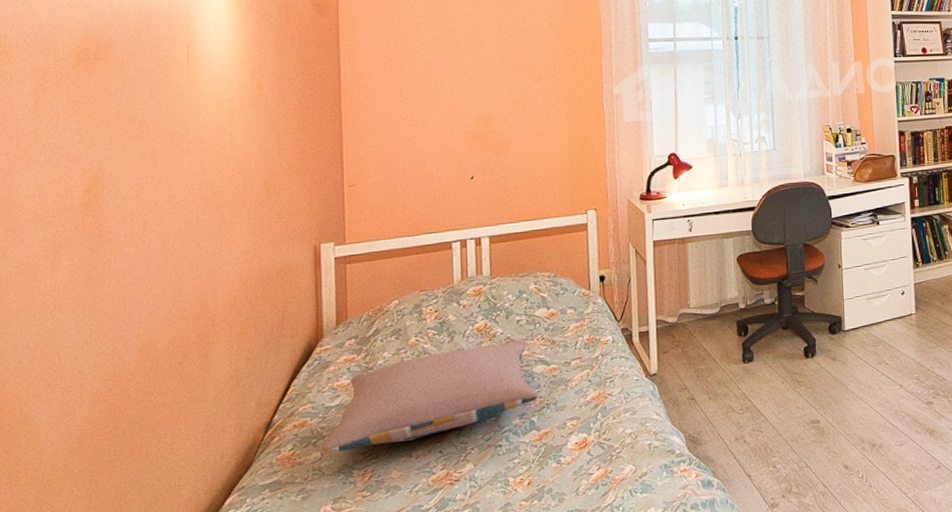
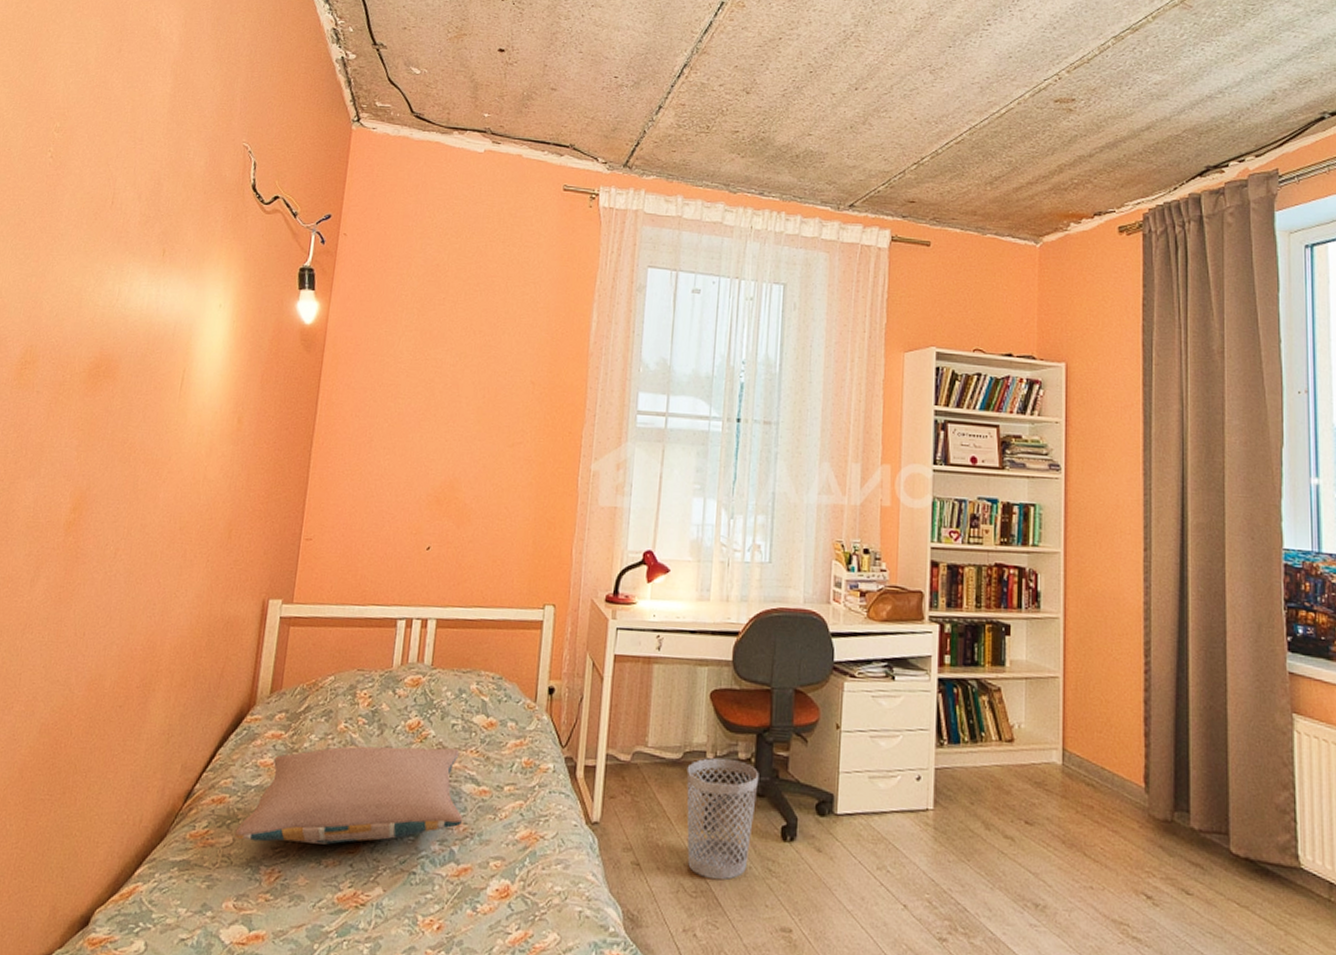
wastebasket: none [724,305,783,398] -> present [686,758,759,880]

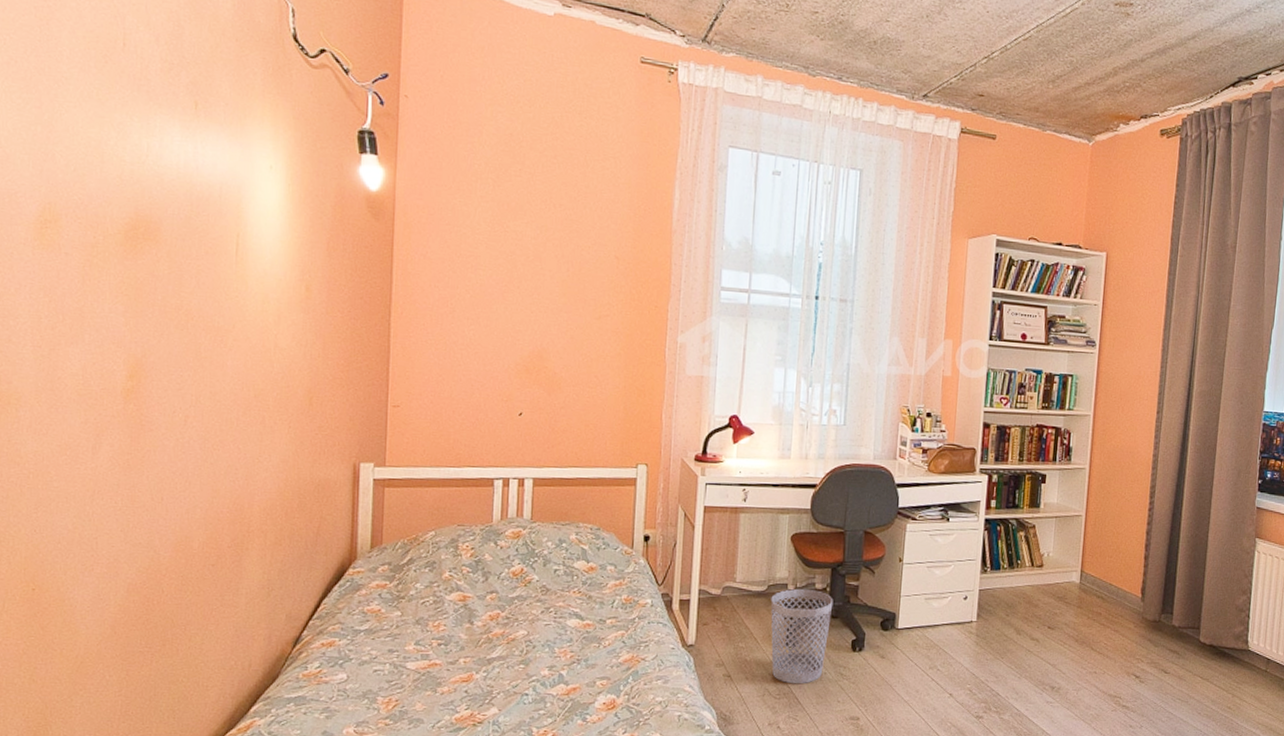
pillow: present [234,746,463,845] -> none [348,590,570,677]

